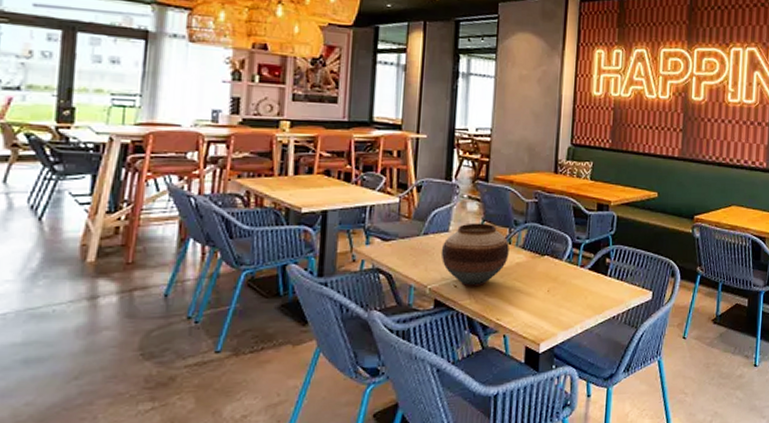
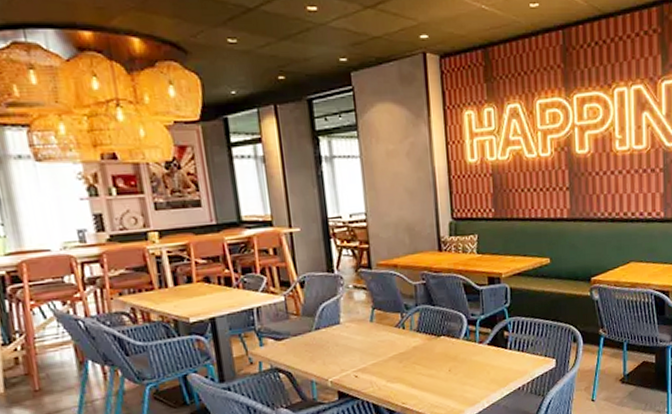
vase: present [440,223,509,287] -> none [335,311,405,376]

